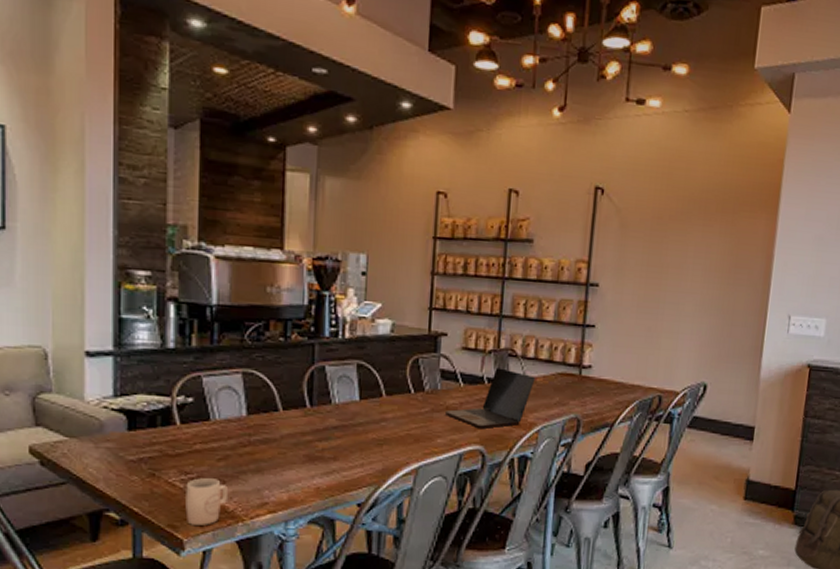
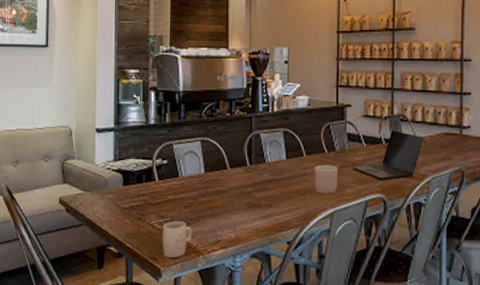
mug: none [395,408,428,445] -> present [314,165,339,194]

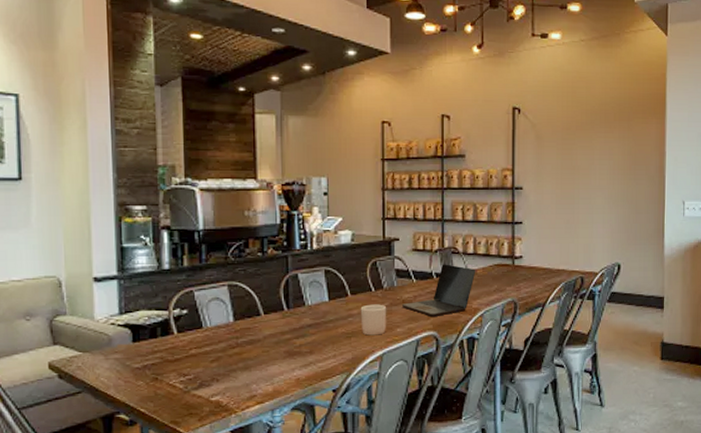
mug: present [161,221,193,258] -> none [184,378,222,420]

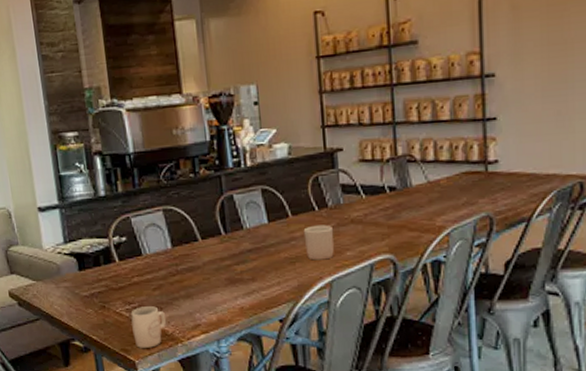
mug: none [184,378,222,420] -> present [131,306,167,348]
laptop: present [402,264,476,316] -> none [351,175,439,237]

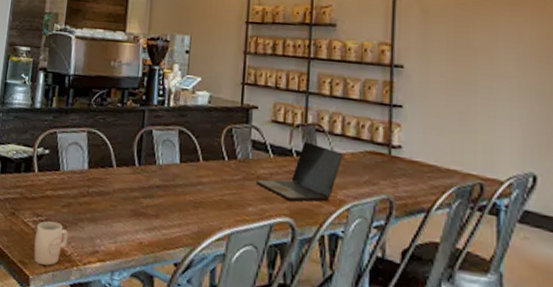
mug: present [303,225,335,260] -> none [210,174,240,211]
laptop: none [351,175,439,237] -> present [256,142,344,202]

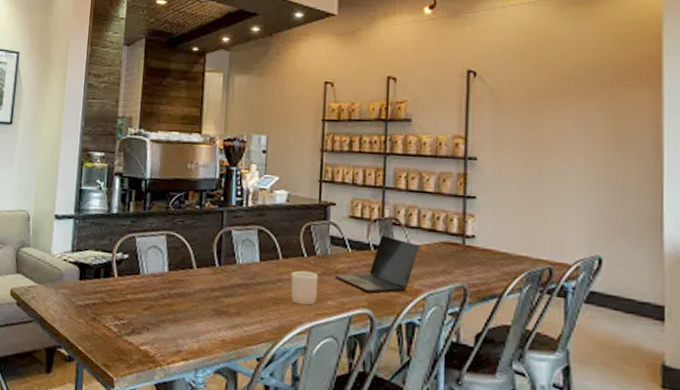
mug: present [33,221,69,266] -> none [116,324,151,367]
mug: none [210,174,240,211] -> present [290,270,319,306]

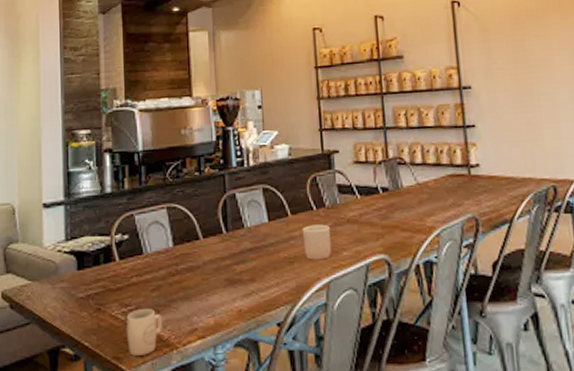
mug: none [116,324,151,367] -> present [125,309,163,356]
laptop: present [335,235,420,293] -> none [347,176,427,237]

